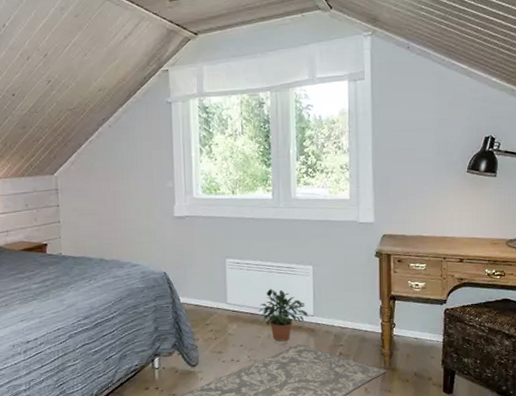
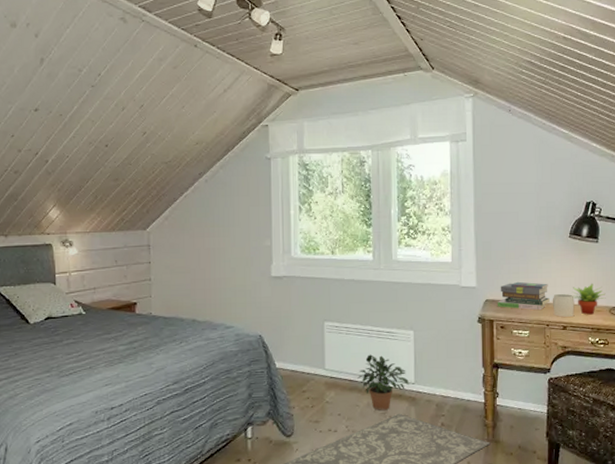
books: none [394,216,447,244] -> present [497,281,550,311]
mug: none [449,227,472,251] -> present [552,293,575,318]
succulent plant: none [469,216,503,248] -> present [572,283,606,315]

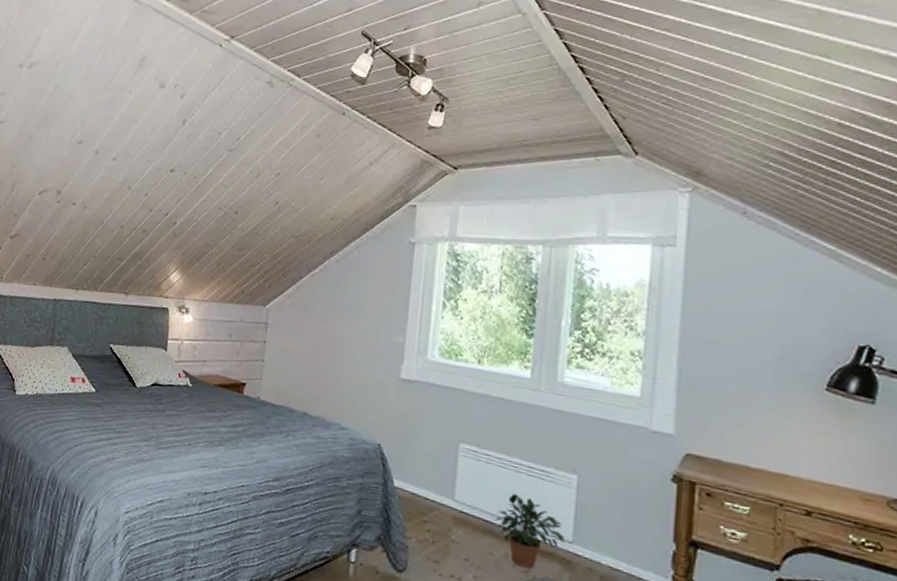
books: present [497,281,550,311] -> none [703,437,787,483]
mug: present [552,293,575,318] -> none [790,464,829,502]
succulent plant: present [572,283,606,315] -> none [826,458,883,504]

